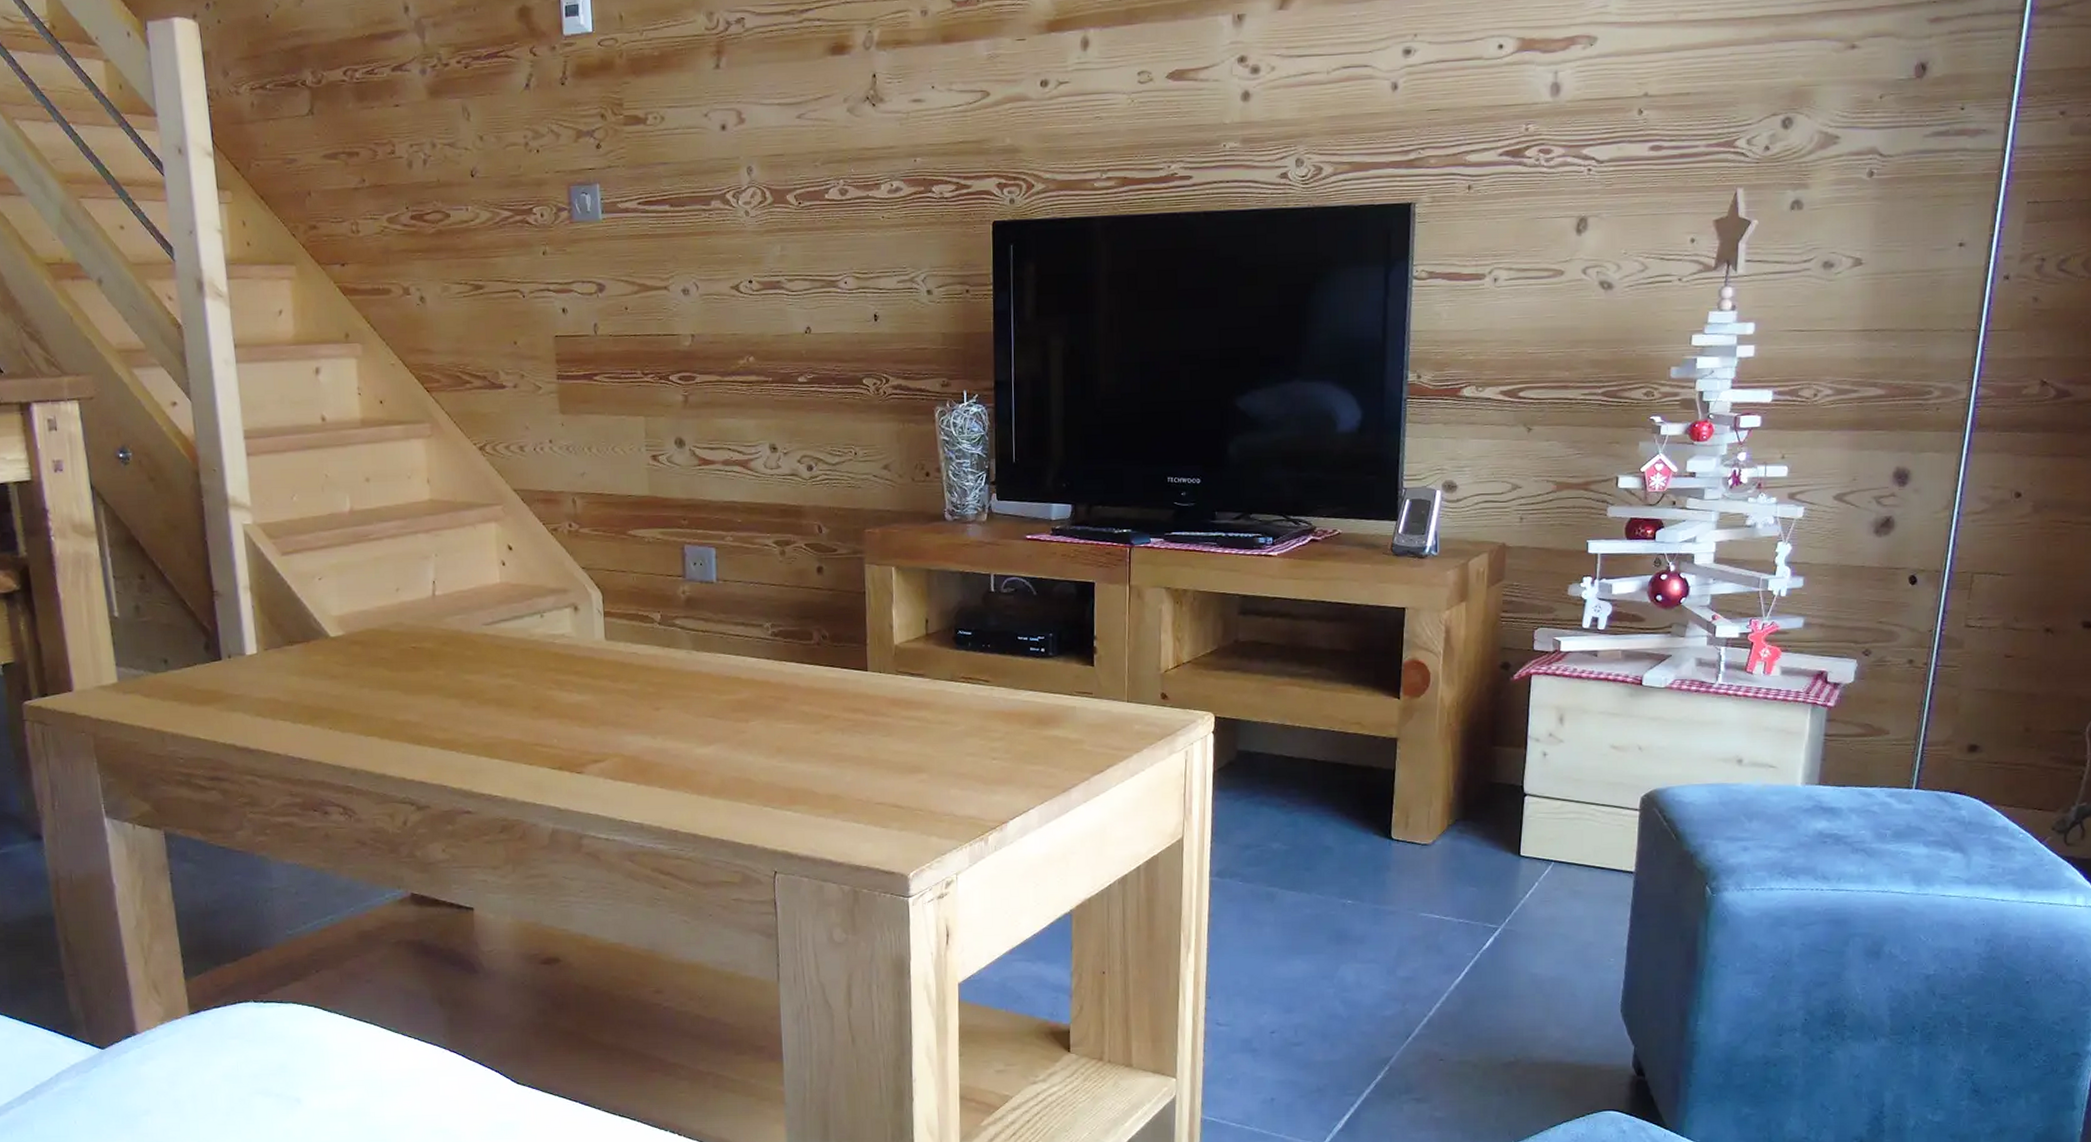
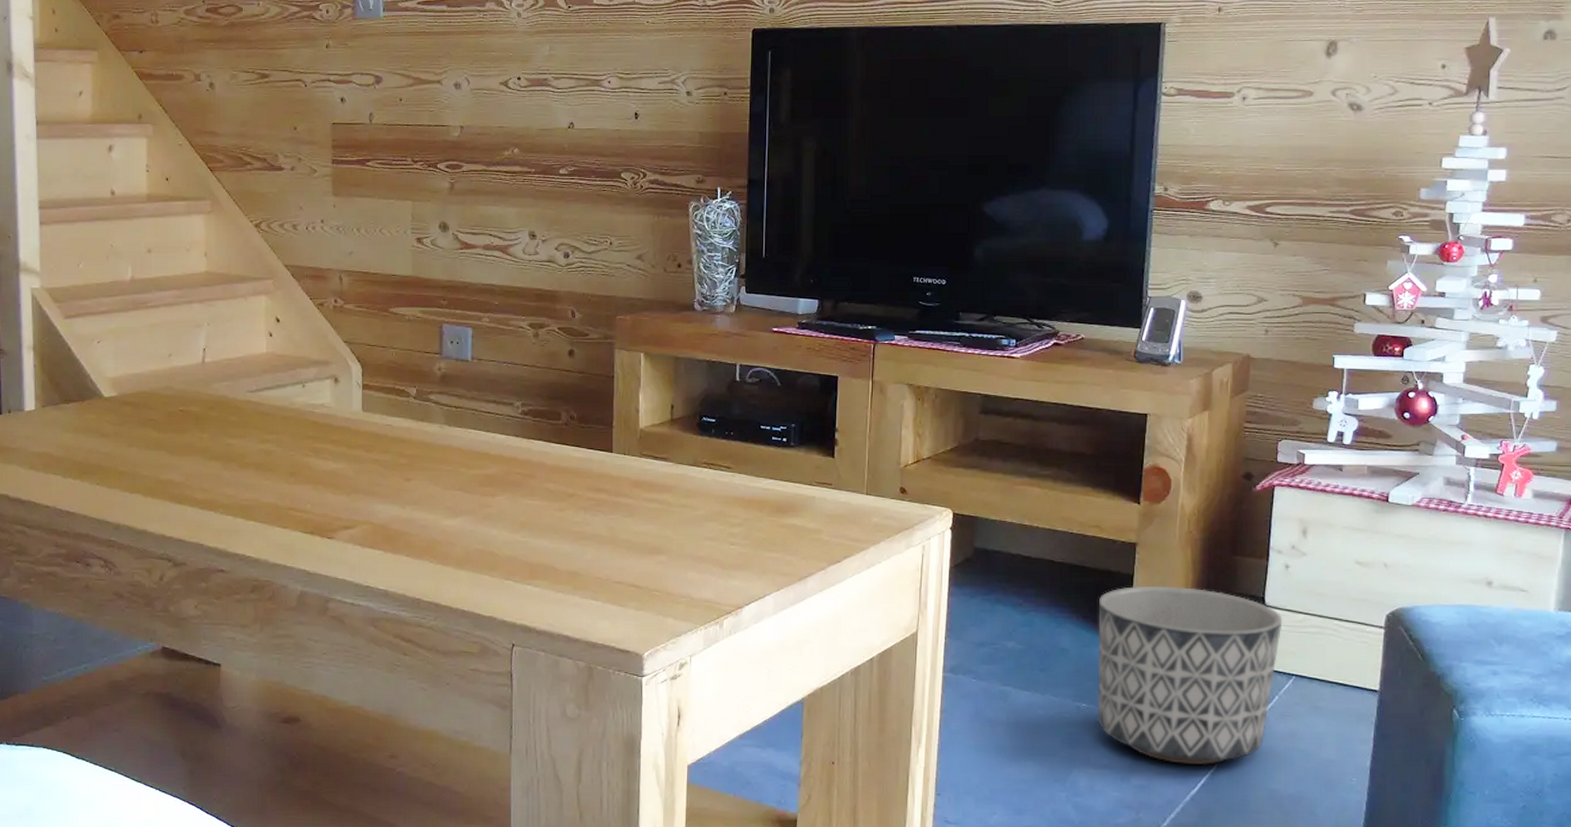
planter: none [1362,779,1541,955] -> present [1098,585,1283,766]

